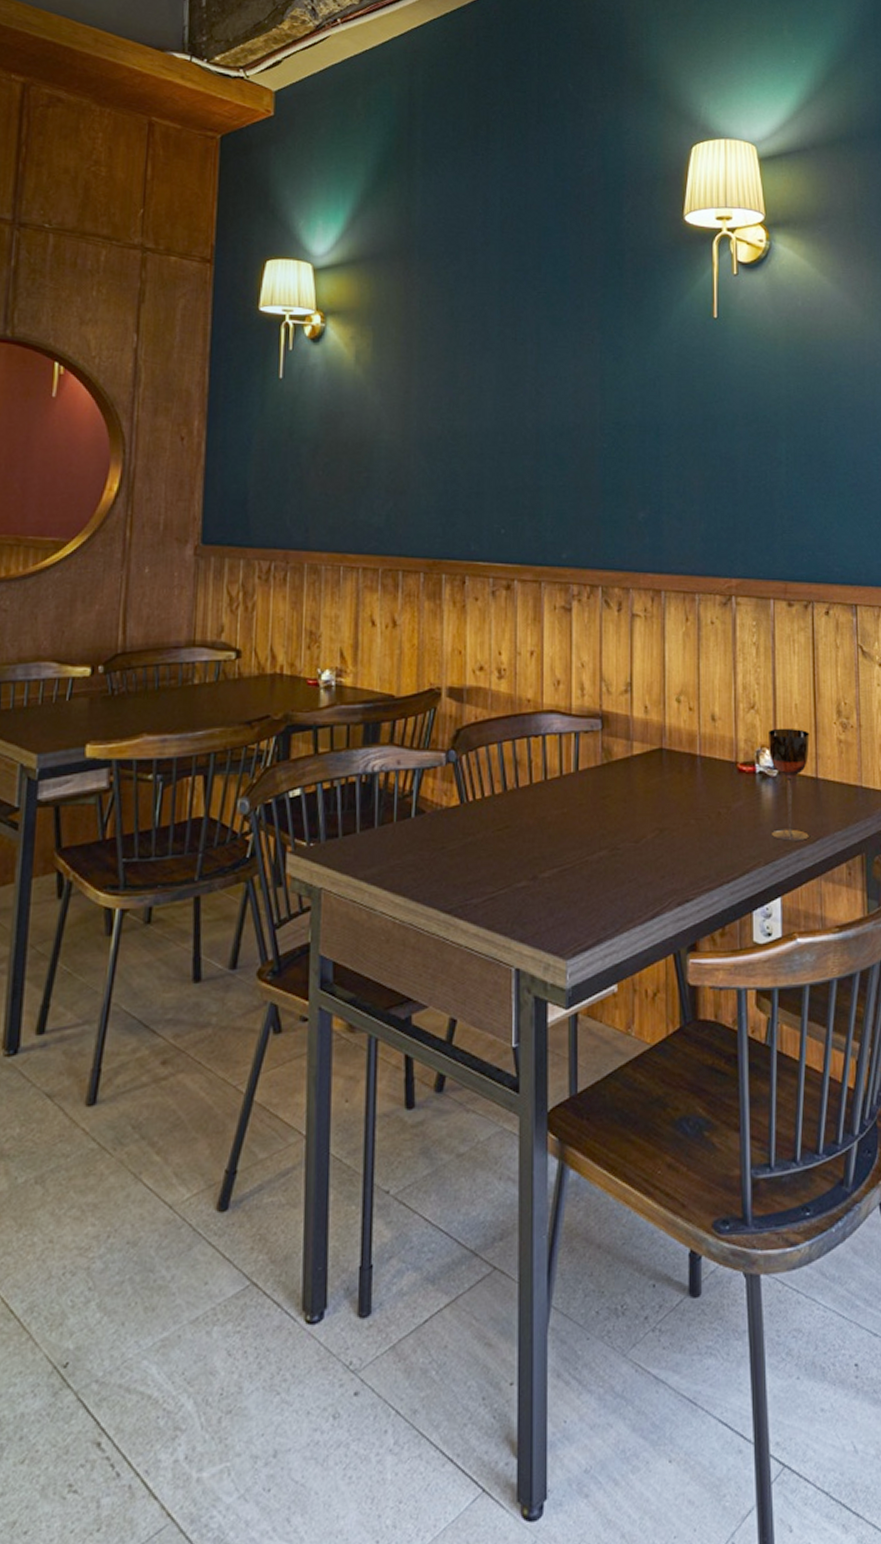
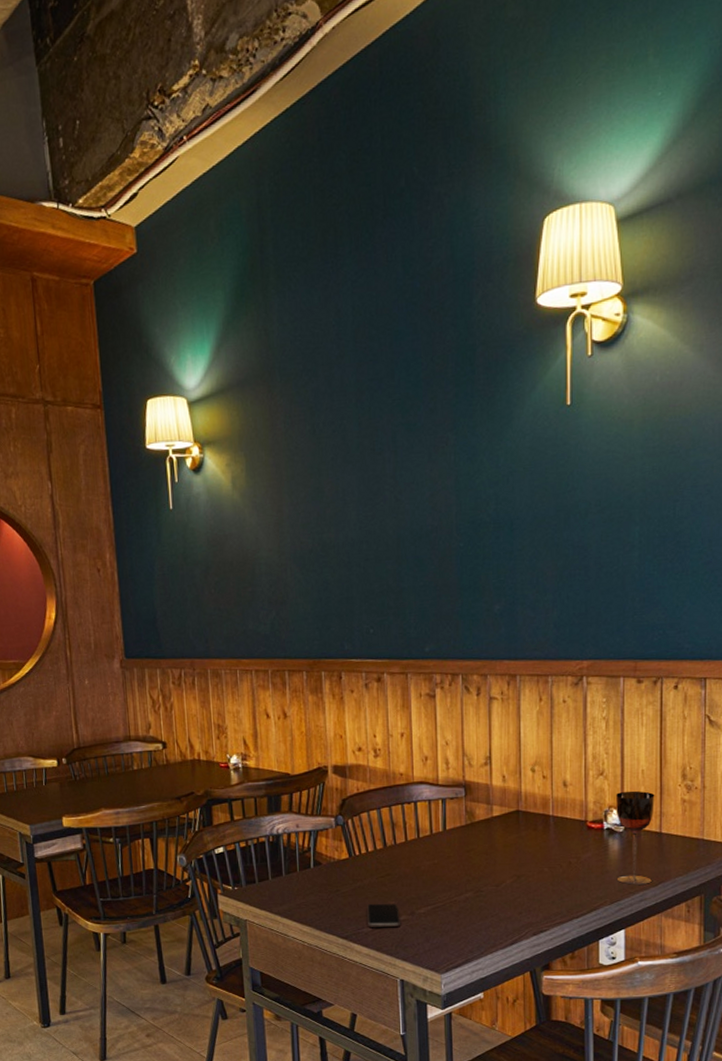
mobile phone: none [477,864,519,899] -> present [366,903,400,928]

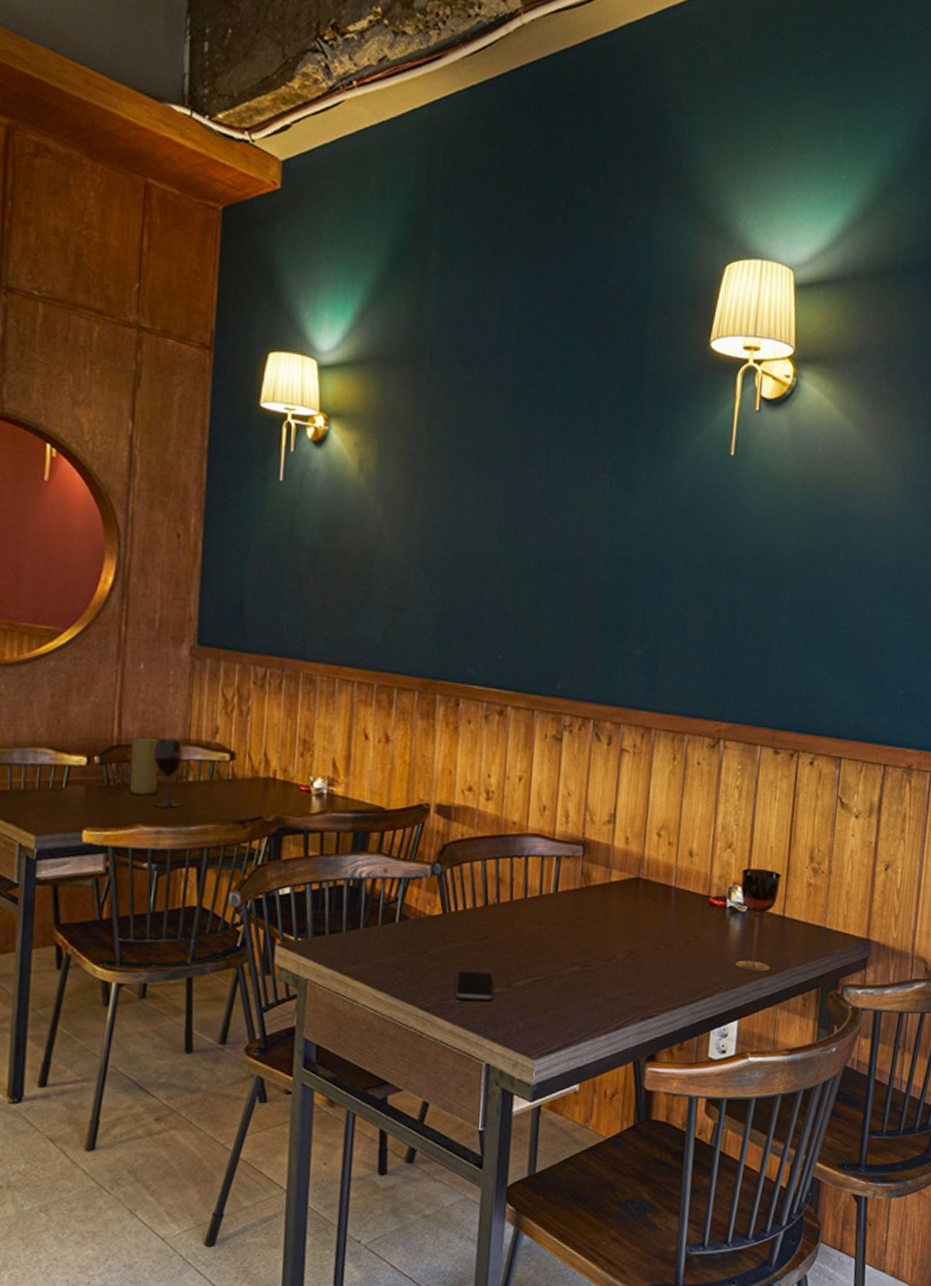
candle: none [87,738,115,788] -> present [124,737,161,798]
wine glass: none [104,737,131,793] -> present [153,738,185,808]

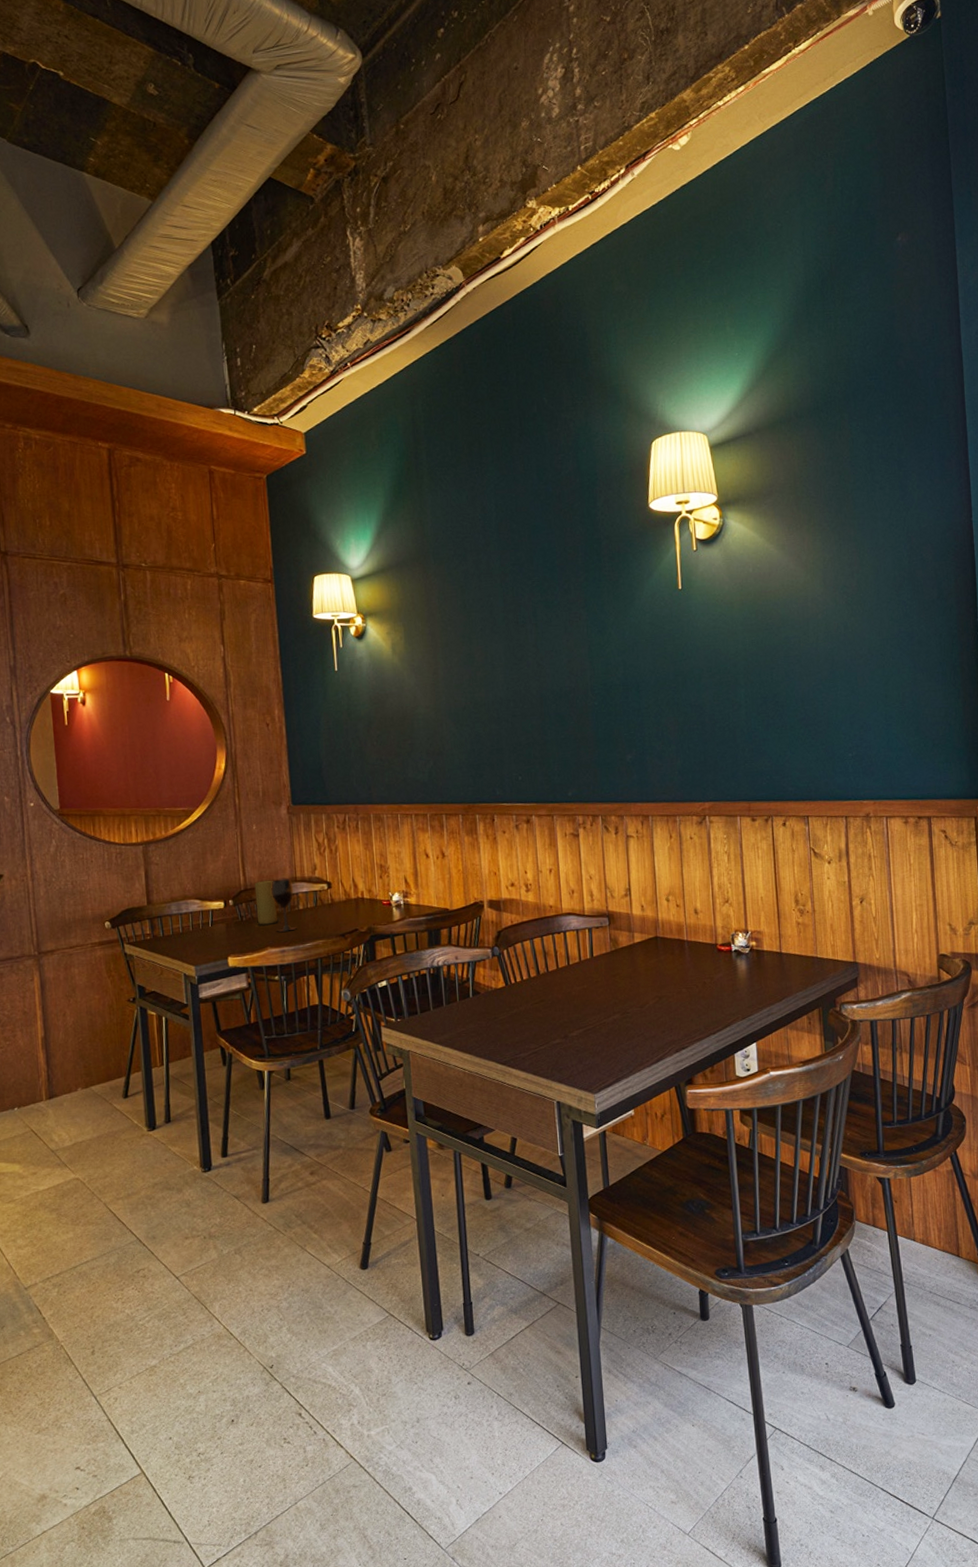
mobile phone: present [455,970,494,1001] -> none [523,1028,555,1053]
wineglass: present [734,868,781,973] -> none [740,915,778,1002]

